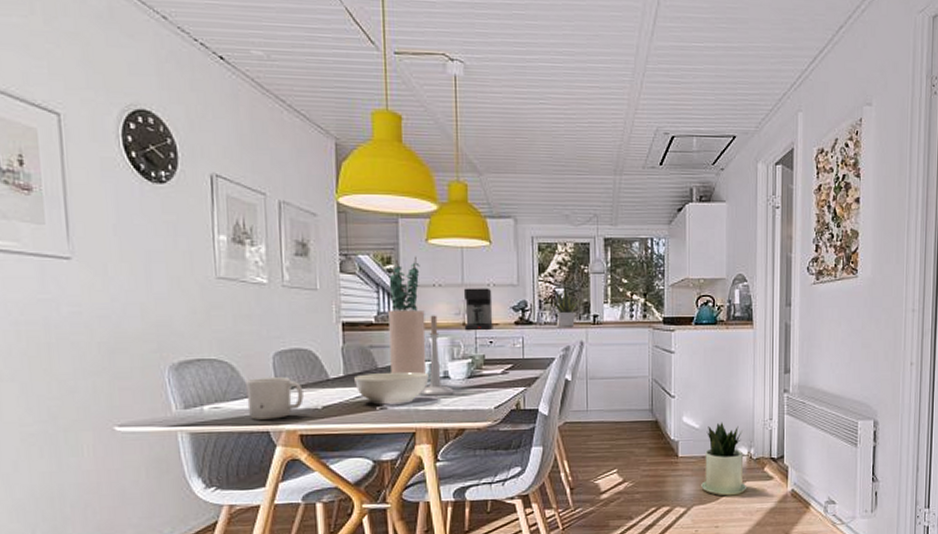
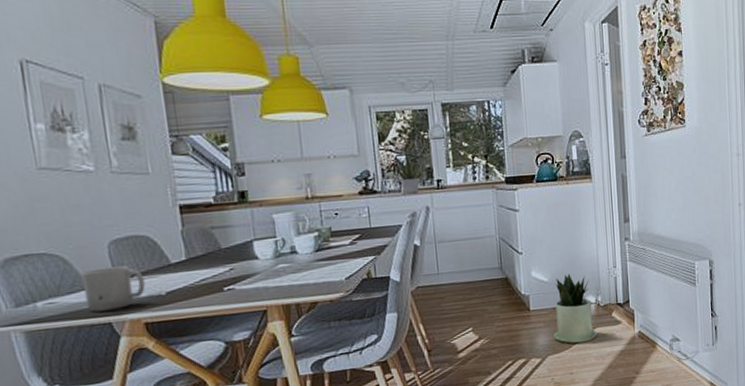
bowl: present [353,371,429,405] -> none [196,249,276,286]
vase: present [388,256,427,374] -> none [224,132,272,253]
candlestick: present [420,315,454,396] -> none [268,191,303,273]
coffee maker: present [463,288,493,331] -> none [303,160,338,205]

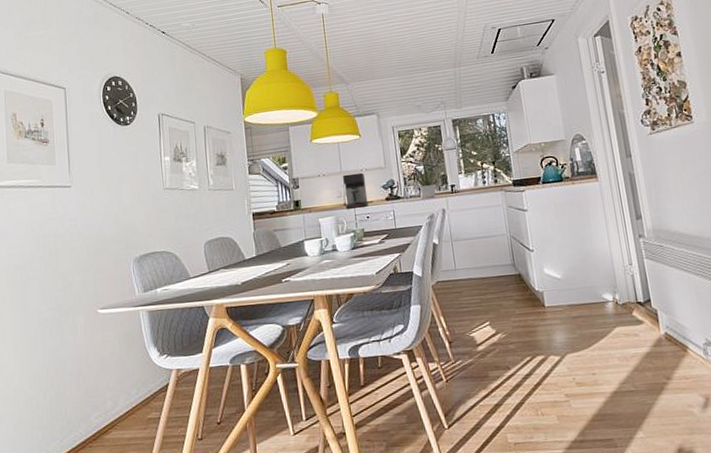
mug: present [80,265,146,312] -> none [186,261,227,297]
coffee maker: none [303,160,338,205] -> present [342,172,369,210]
planter: present [554,273,597,344] -> none [568,270,618,343]

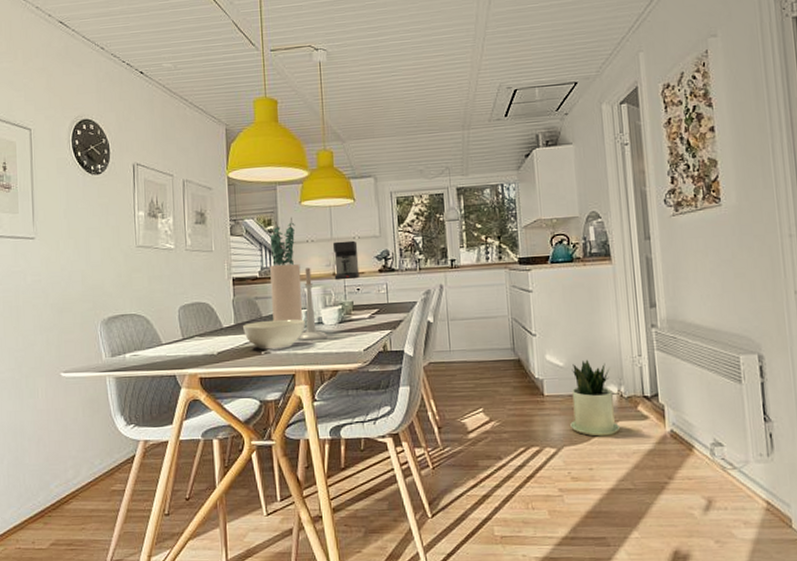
bowl: none [263,248,321,278] -> present [242,319,305,350]
vase: none [285,154,319,251] -> present [269,217,303,321]
candlestick: none [315,199,342,268] -> present [298,267,327,341]
potted plant: present [415,166,438,200] -> none [412,237,438,274]
planter: none [568,270,618,343] -> present [570,359,620,437]

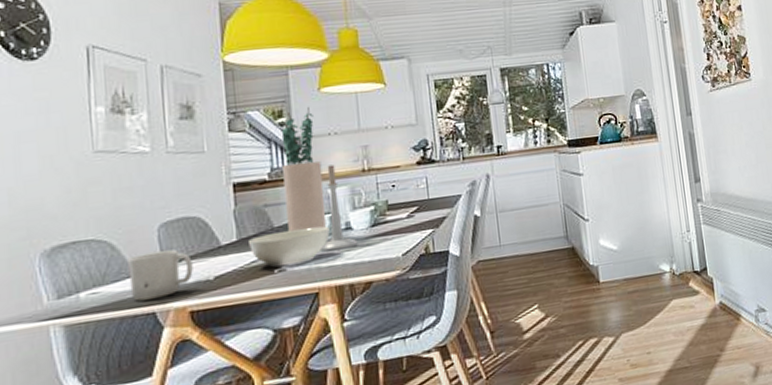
mug: none [158,327,203,365] -> present [128,249,193,302]
coffee maker: present [332,240,360,281] -> none [360,130,395,178]
planter: present [570,359,620,437] -> none [625,240,674,319]

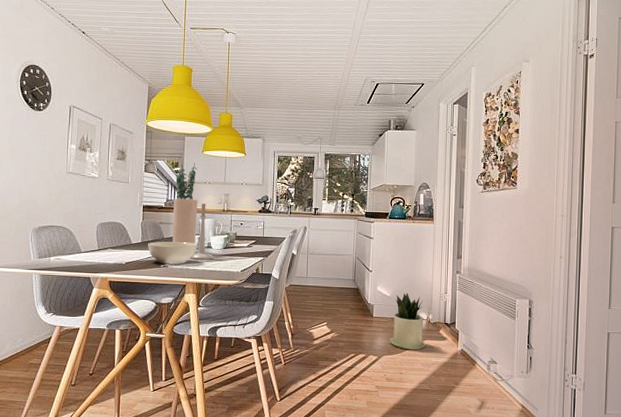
mug: present [128,249,193,302] -> none [78,240,114,269]
planter: none [625,240,674,319] -> present [390,292,425,350]

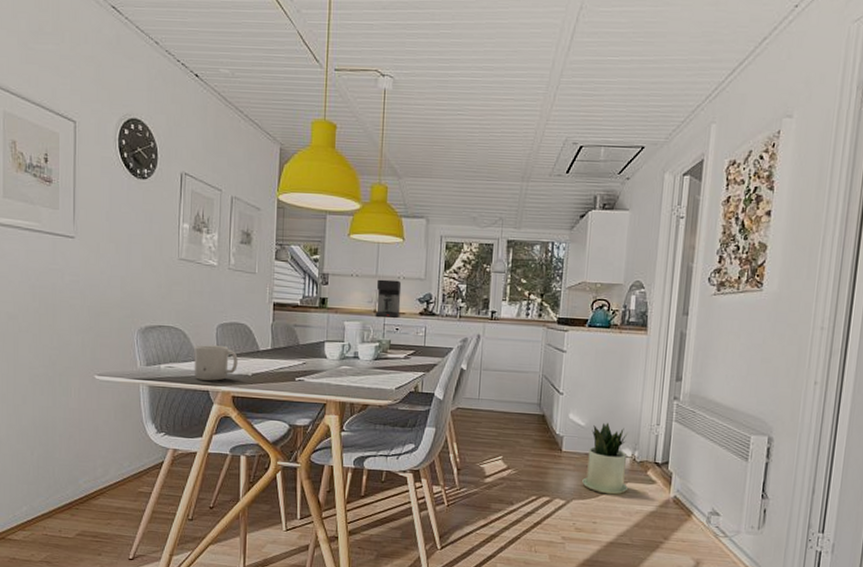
mug: none [78,240,114,269] -> present [194,345,238,381]
bowl: present [147,241,197,264] -> none [278,348,341,378]
vase: present [172,162,198,244] -> none [310,248,342,353]
candlestick: present [191,203,214,260] -> none [333,302,362,374]
coffee maker: none [224,185,245,216] -> present [375,279,402,319]

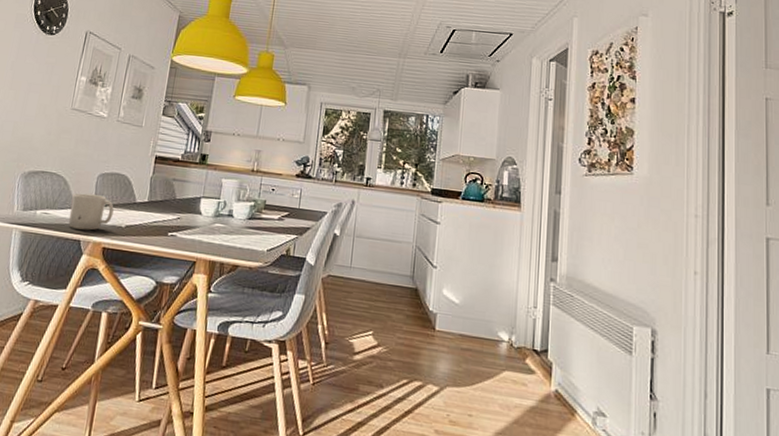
coffee maker: present [375,279,402,319] -> none [252,139,281,180]
planter: present [582,422,628,495] -> none [456,301,505,384]

